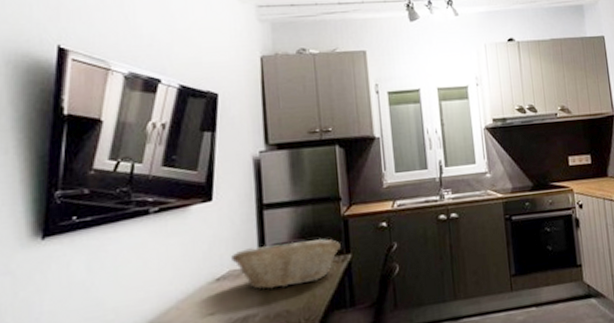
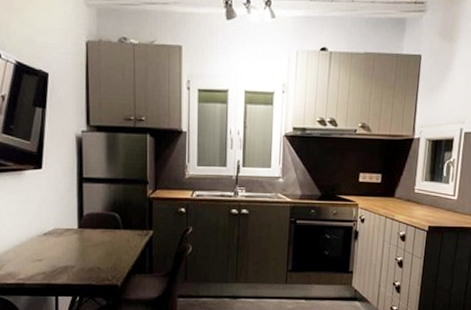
fruit basket: present [231,238,341,290] -> none [56,212,144,250]

